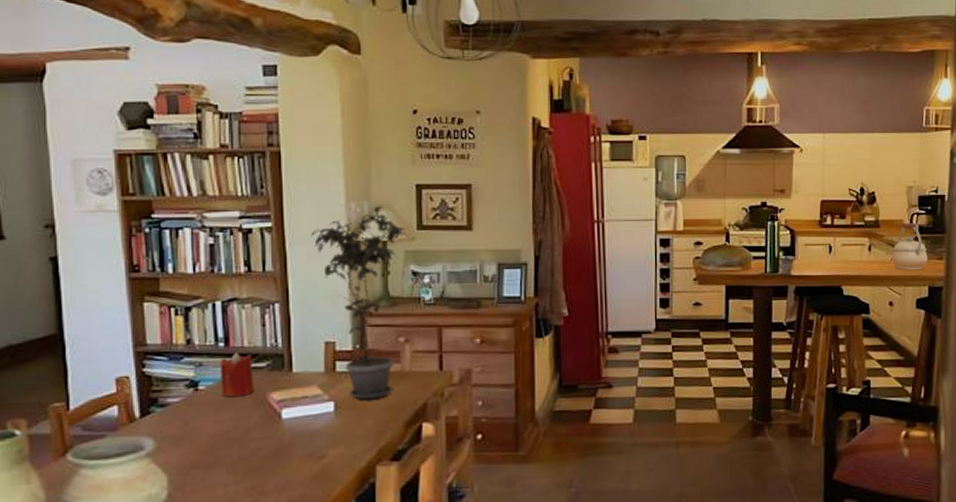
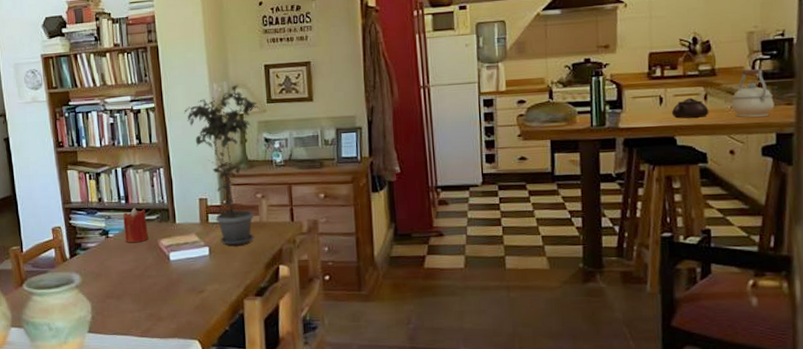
teapot: none [839,247,872,269] -> present [671,97,709,119]

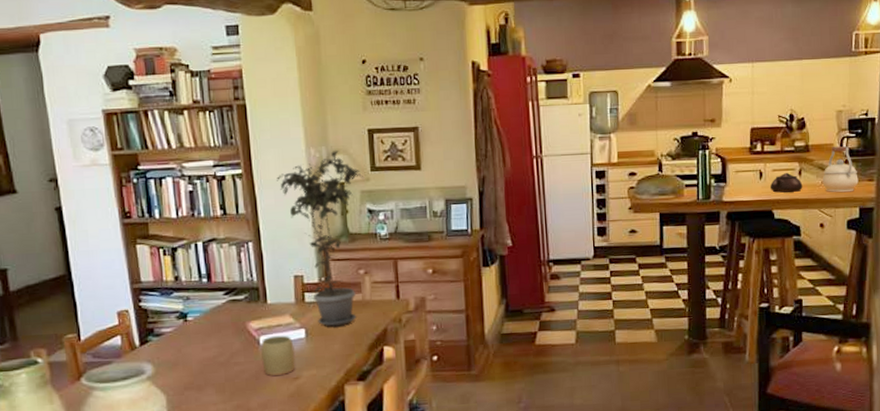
candle: present [123,207,148,243] -> none [204,287,235,327]
mug: none [170,252,201,288] -> present [261,335,296,376]

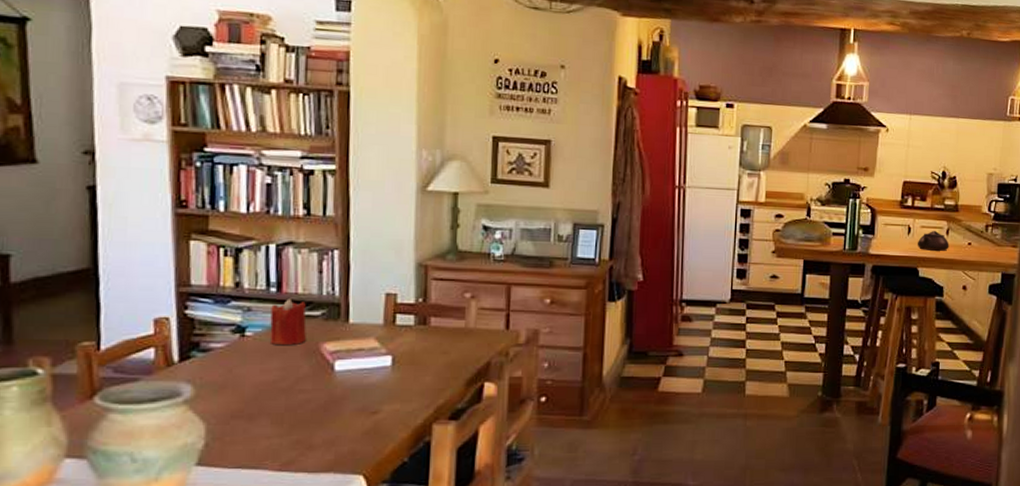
candle: none [204,287,235,327] -> present [270,299,307,346]
mug: present [261,335,296,376] -> none [333,361,378,408]
potted plant: present [277,151,365,328] -> none [378,156,483,357]
kettle: present [821,146,859,193] -> none [967,208,1003,257]

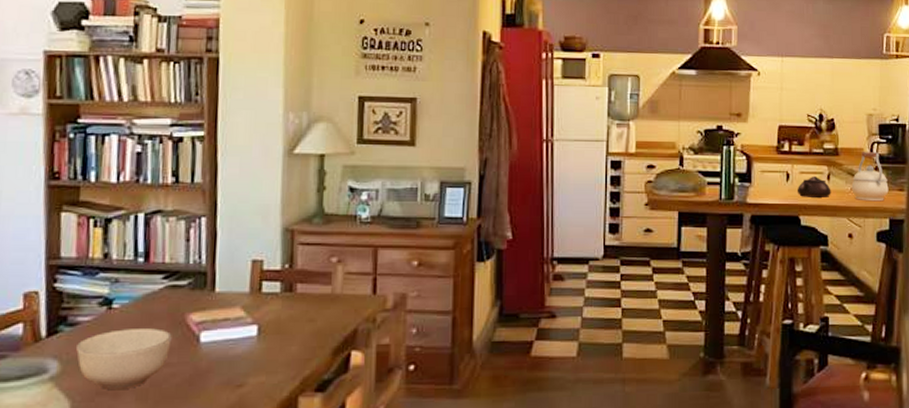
bowl: none [210,355,306,414] -> present [76,327,172,391]
candle: present [270,299,307,346] -> none [137,268,173,318]
kettle: none [967,208,1003,257] -> present [850,151,889,202]

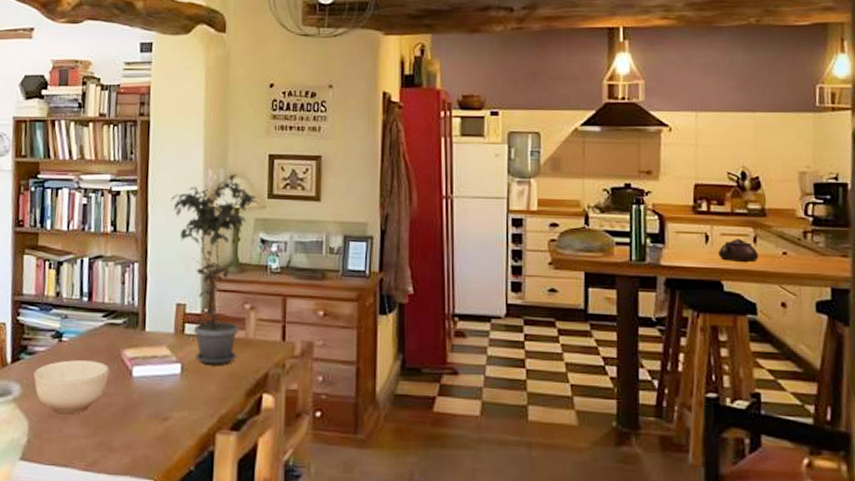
potted plant: none [245,118,349,325] -> present [171,174,261,366]
kettle: present [850,151,889,202] -> none [781,212,829,268]

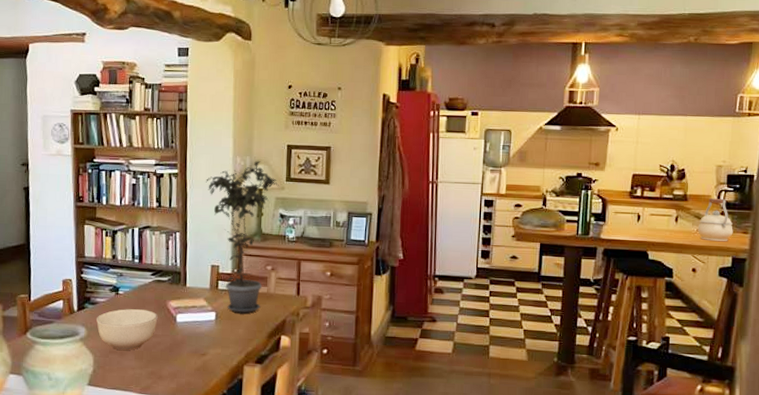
teapot: present [717,238,759,263] -> none [646,217,678,237]
kettle: none [781,212,829,268] -> present [696,197,733,242]

